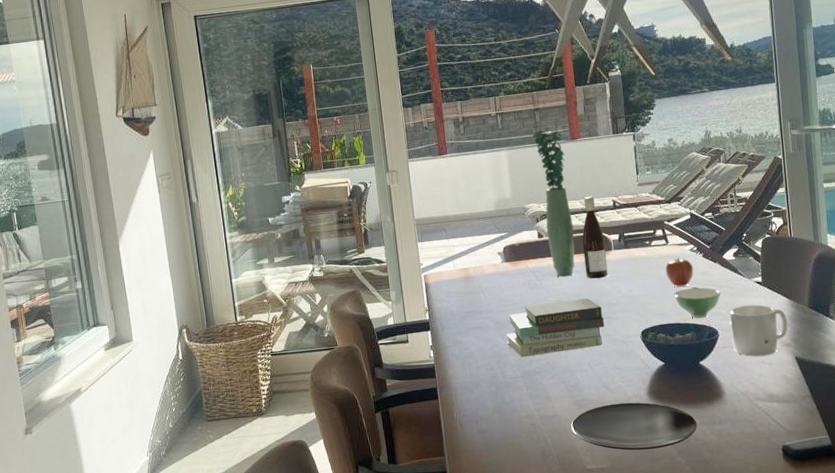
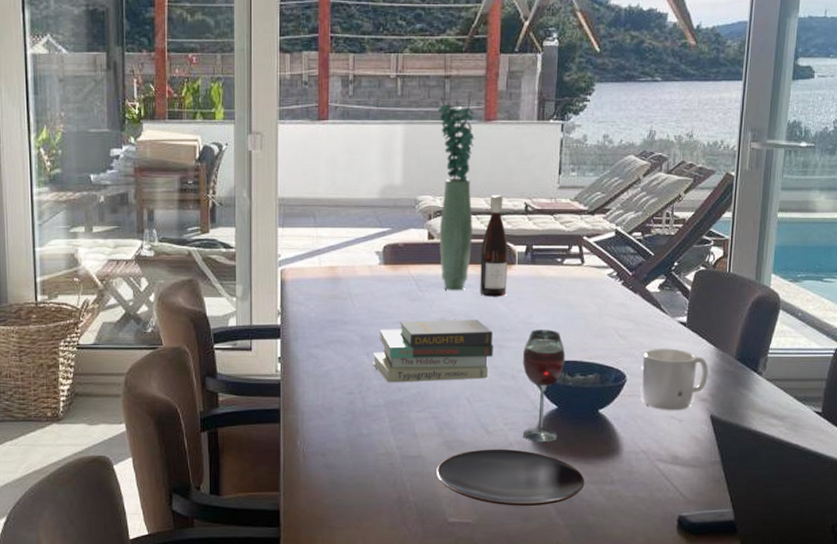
wineglass: none [629,300,669,394] -> present [522,329,566,442]
fruit: present [665,257,694,287] -> none [575,282,609,318]
bowl: present [673,287,721,319] -> none [580,321,637,358]

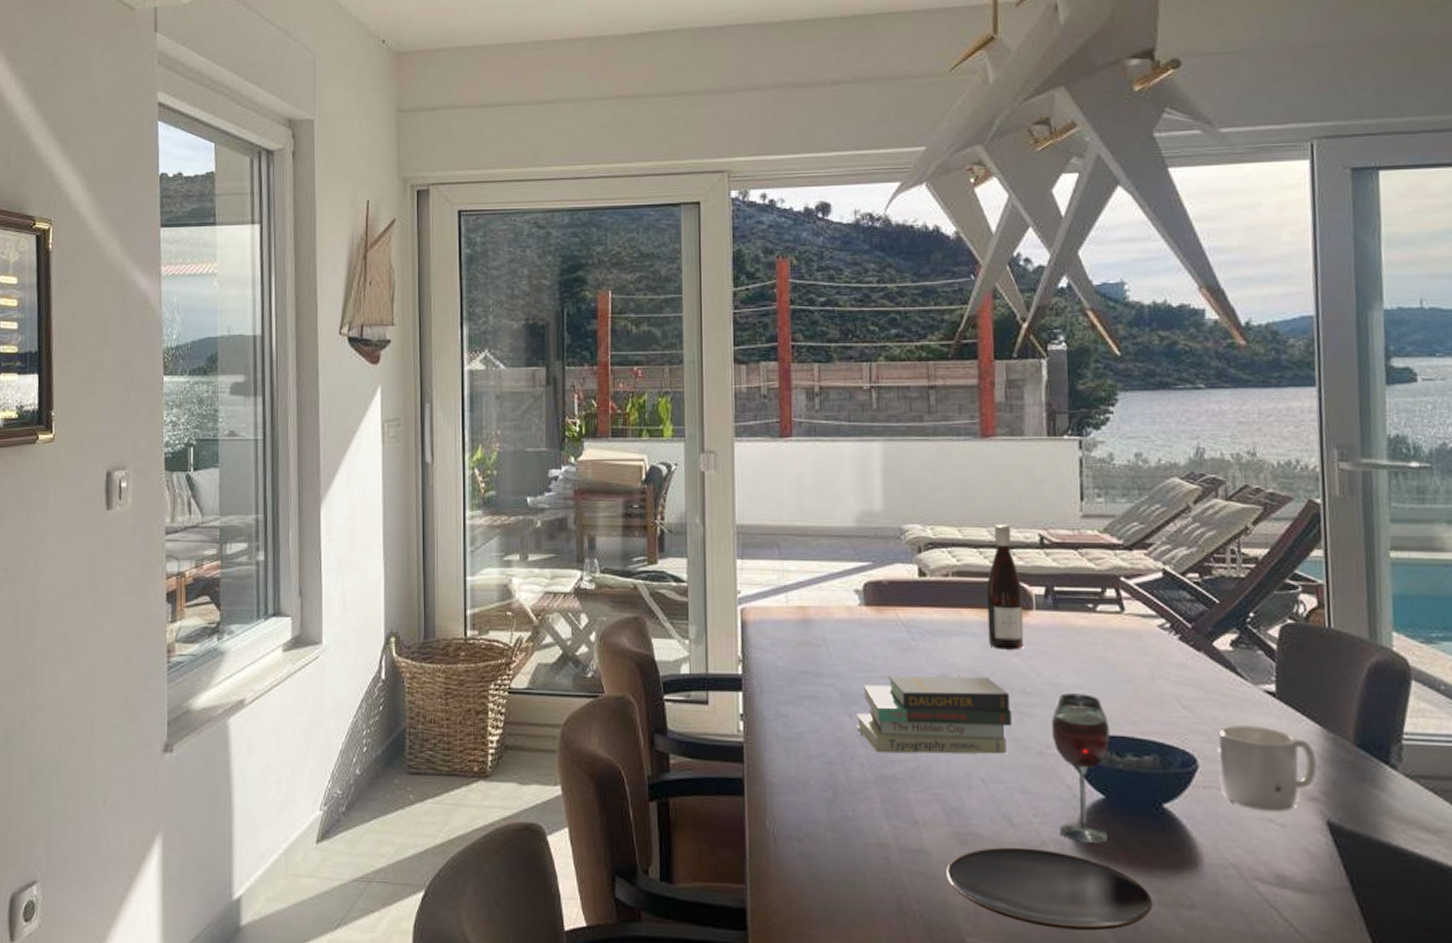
vase: present [437,96,475,290] -> none [922,409,975,639]

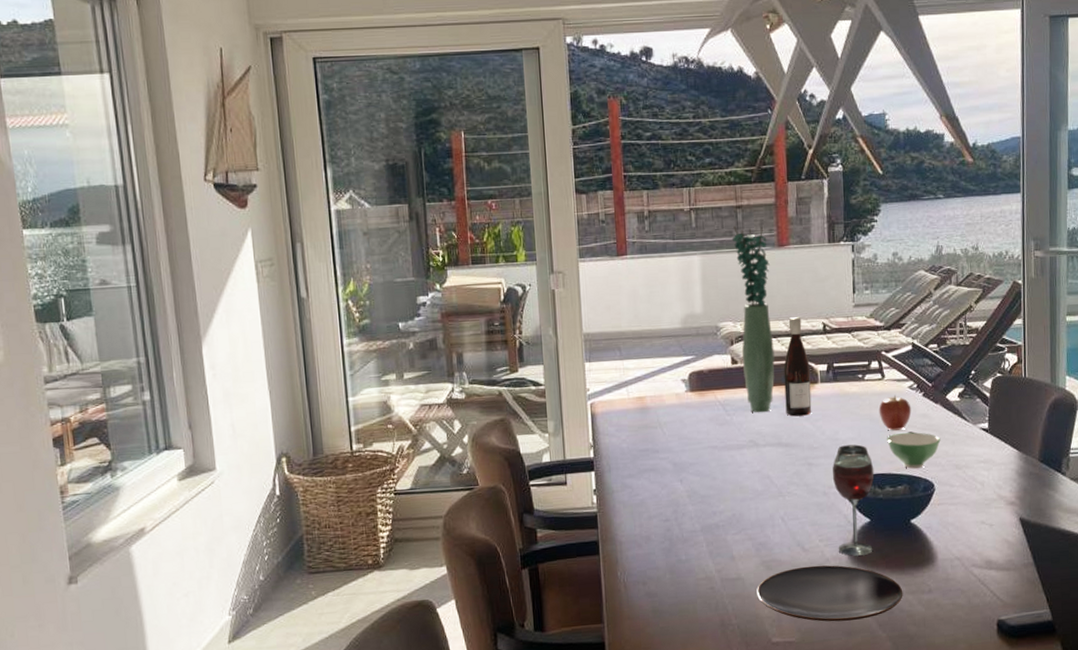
books: present [856,675,1012,755] -> none [686,439,803,508]
vase: none [922,409,975,639] -> present [732,225,775,412]
fruit: none [1116,635,1163,681] -> present [878,395,912,431]
bowl: none [1126,686,1206,735] -> present [886,432,941,469]
mug: present [1218,725,1317,812] -> none [949,455,1014,516]

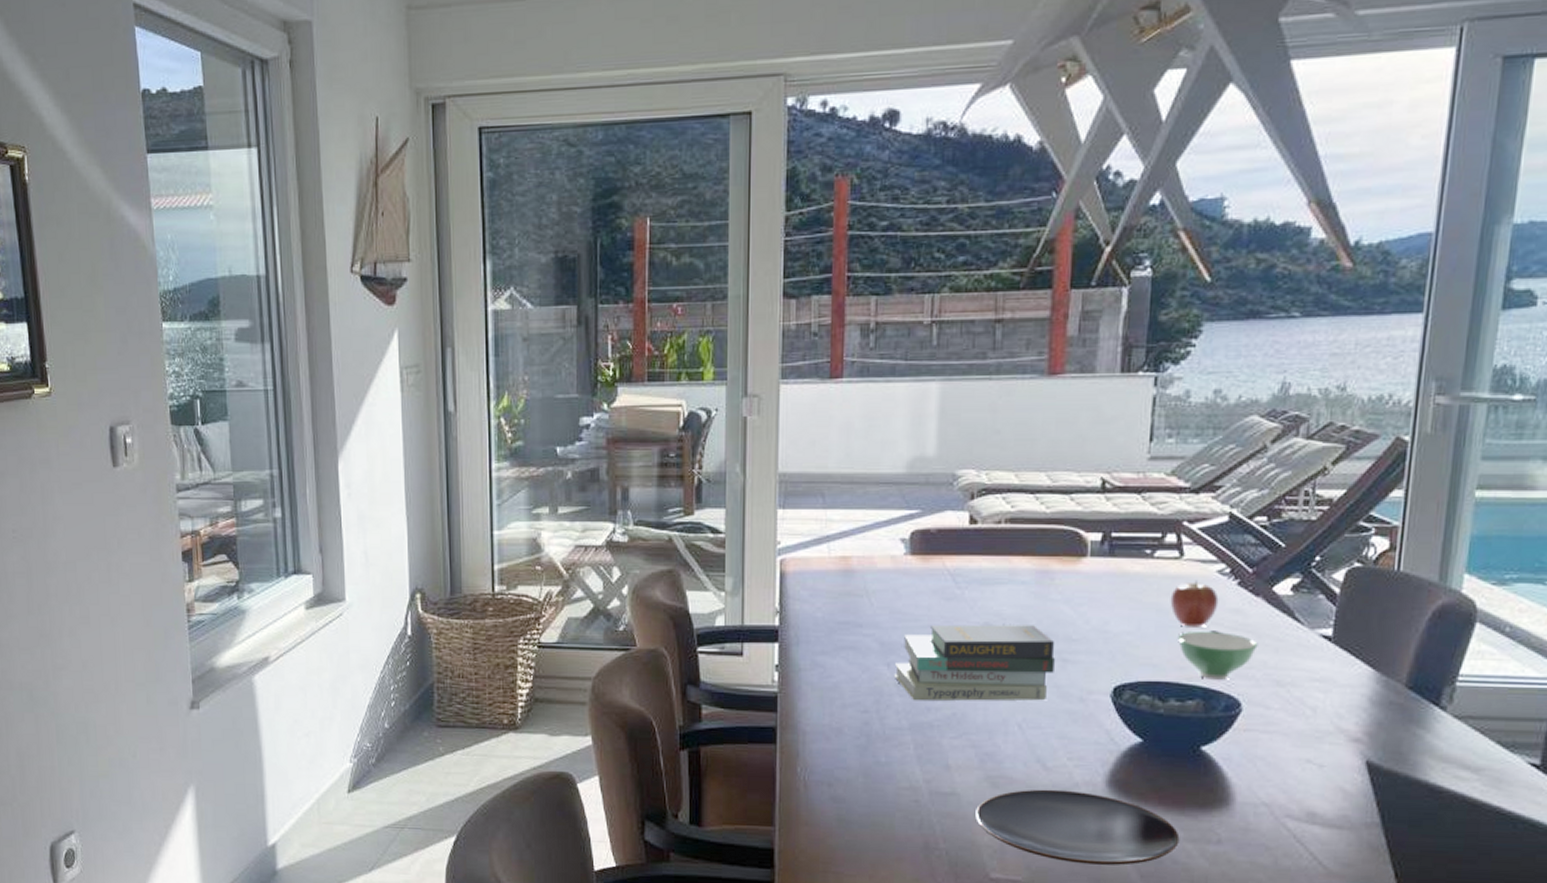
books: none [686,439,803,508] -> present [893,624,1055,701]
vase: present [732,225,775,412] -> none [984,345,1034,588]
bottle: present [783,317,812,417] -> none [1037,469,1078,597]
wineglass: present [832,444,875,556] -> none [1092,640,1155,784]

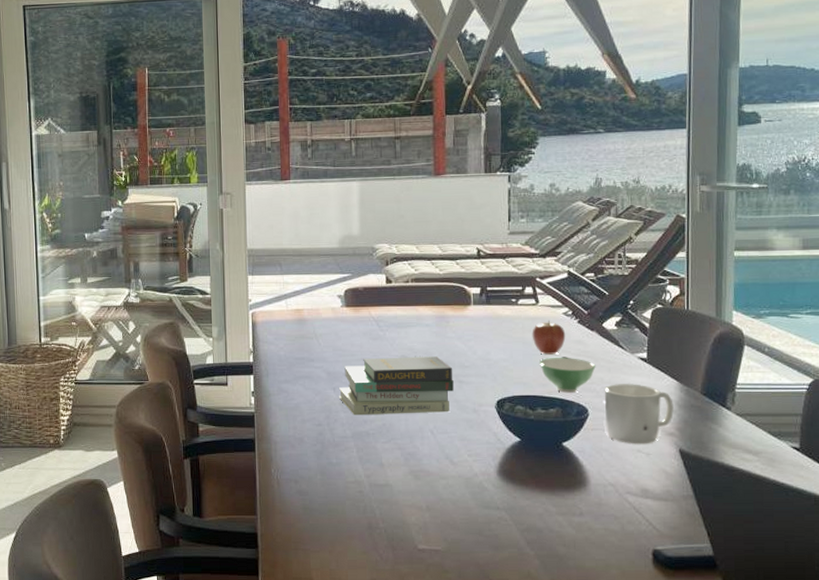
plate: present [975,789,1180,865] -> none [404,479,553,535]
mug: none [1264,670,1365,753] -> present [604,384,674,444]

